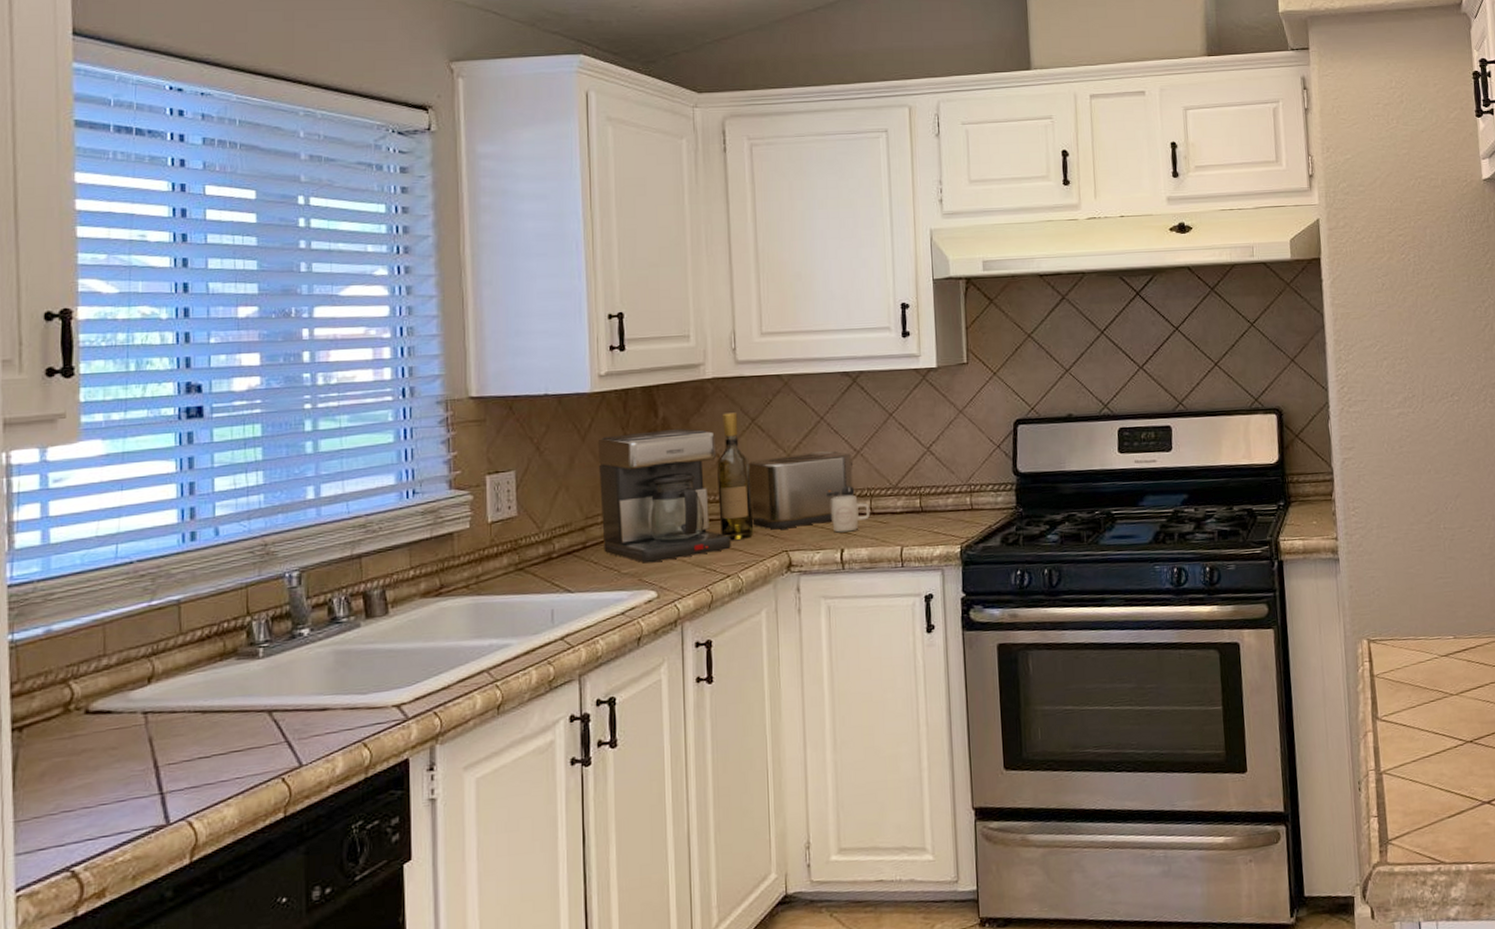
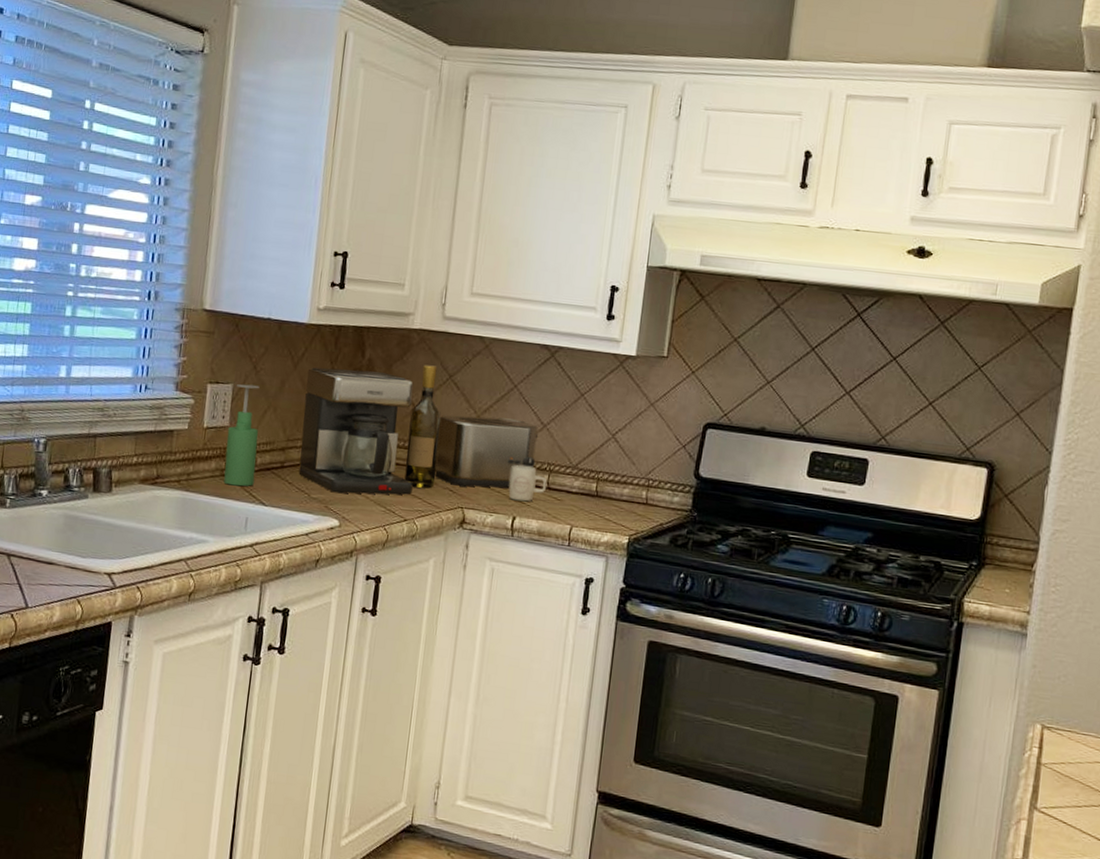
soap dispenser: none [516,467,555,579] -> present [223,384,260,487]

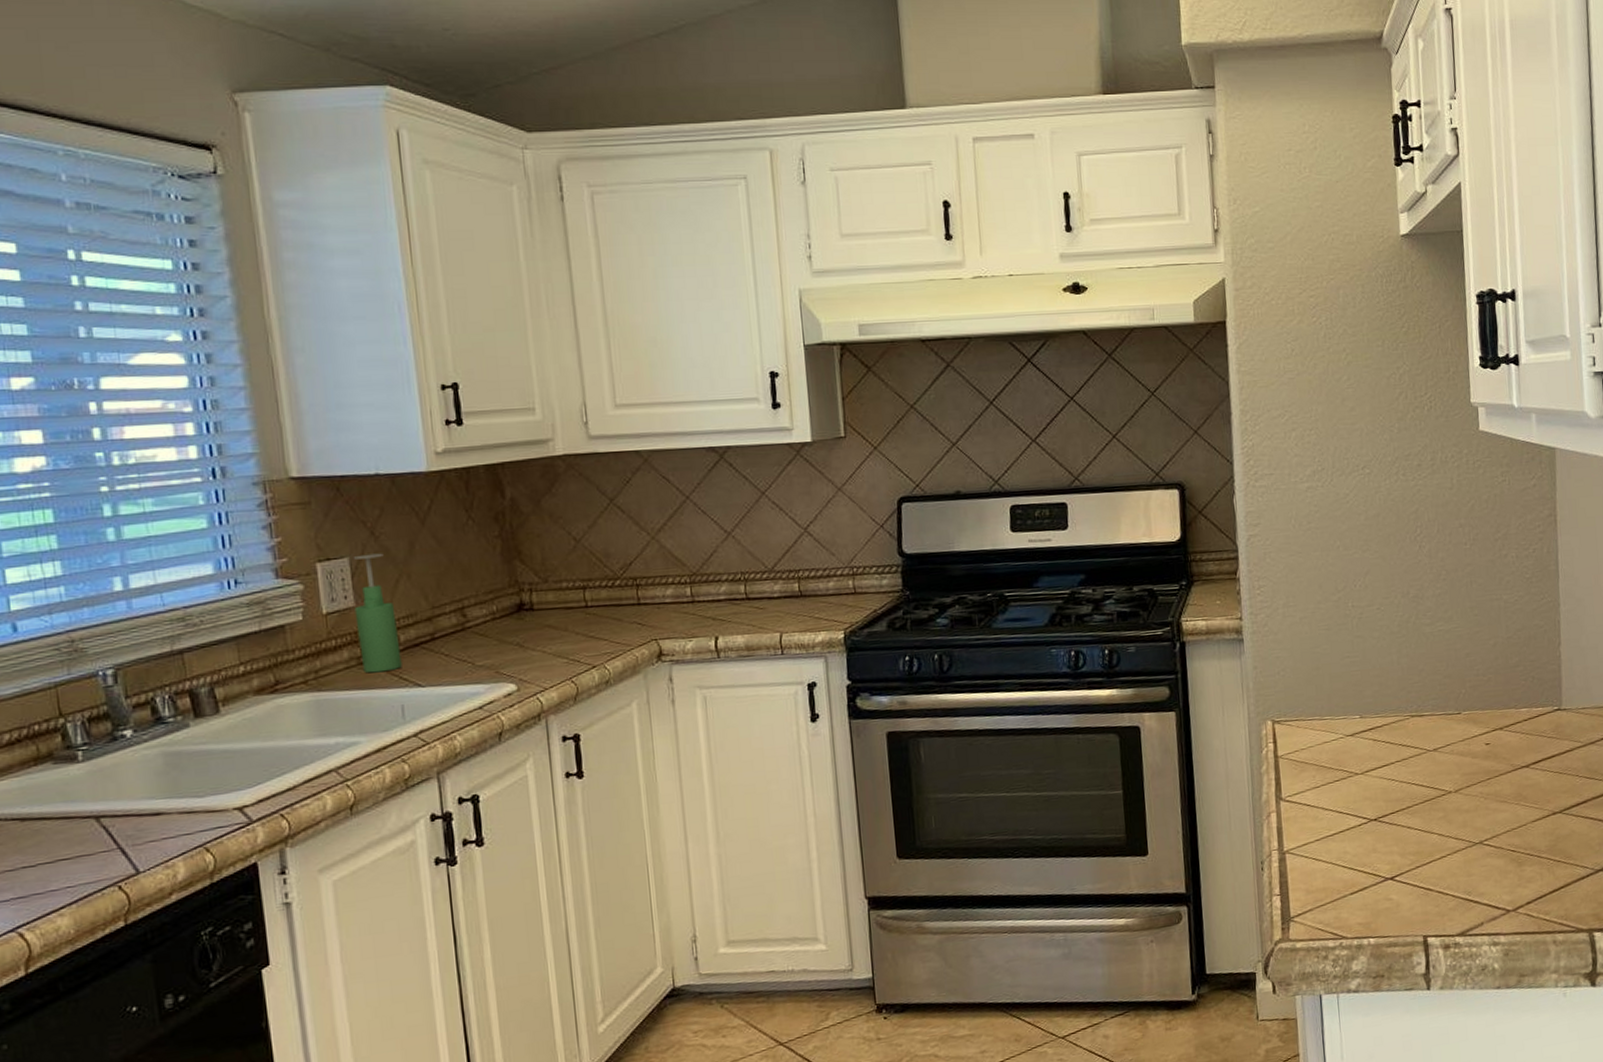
coffee maker: present [298,367,414,496] -> none [439,510,595,655]
bottle: present [404,364,441,489] -> none [573,492,620,629]
toaster: present [434,415,538,488] -> none [608,533,728,617]
mug: present [508,465,547,502] -> none [702,580,746,620]

